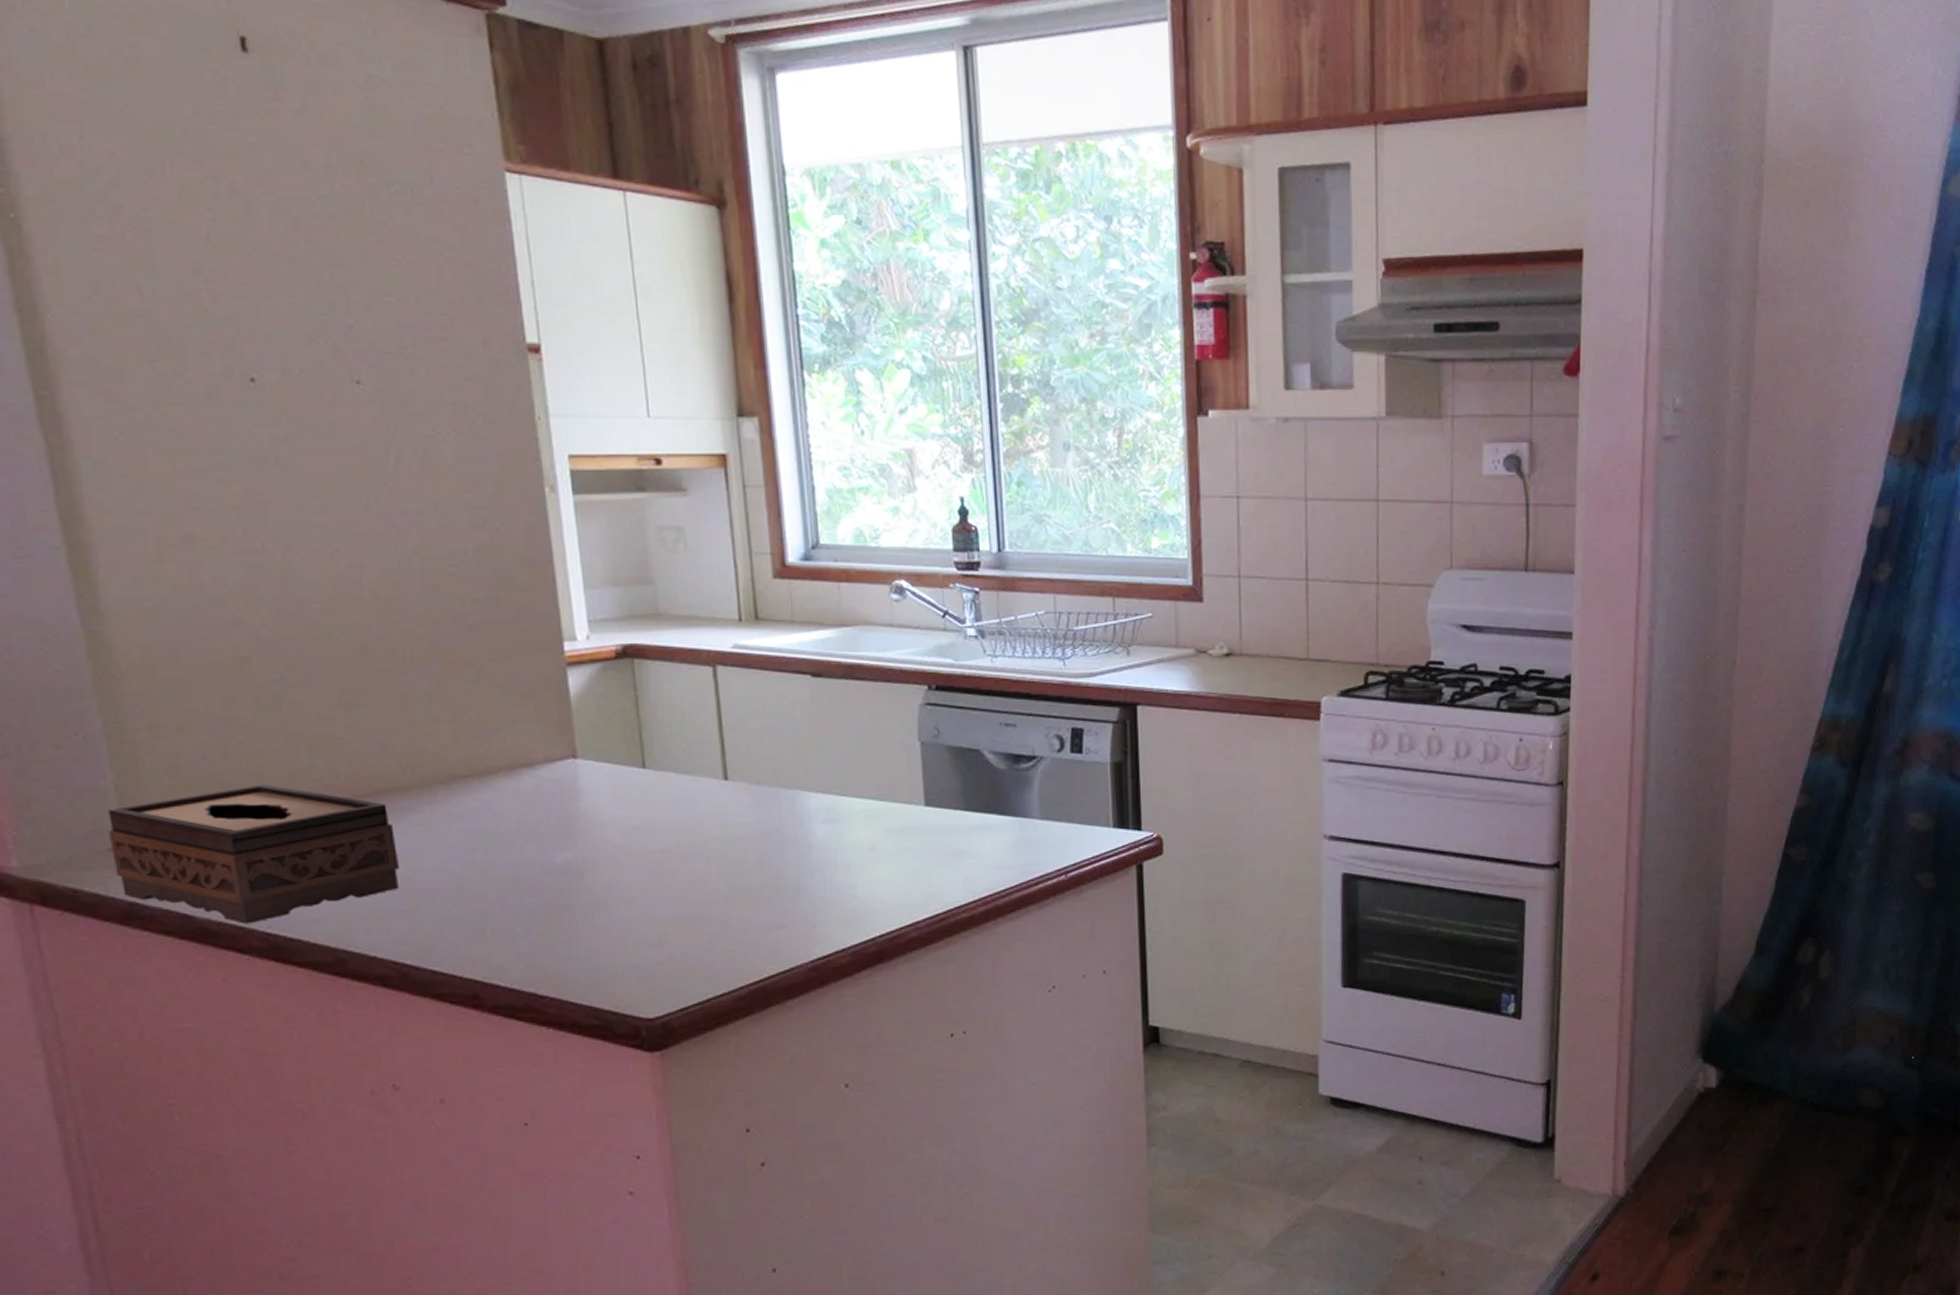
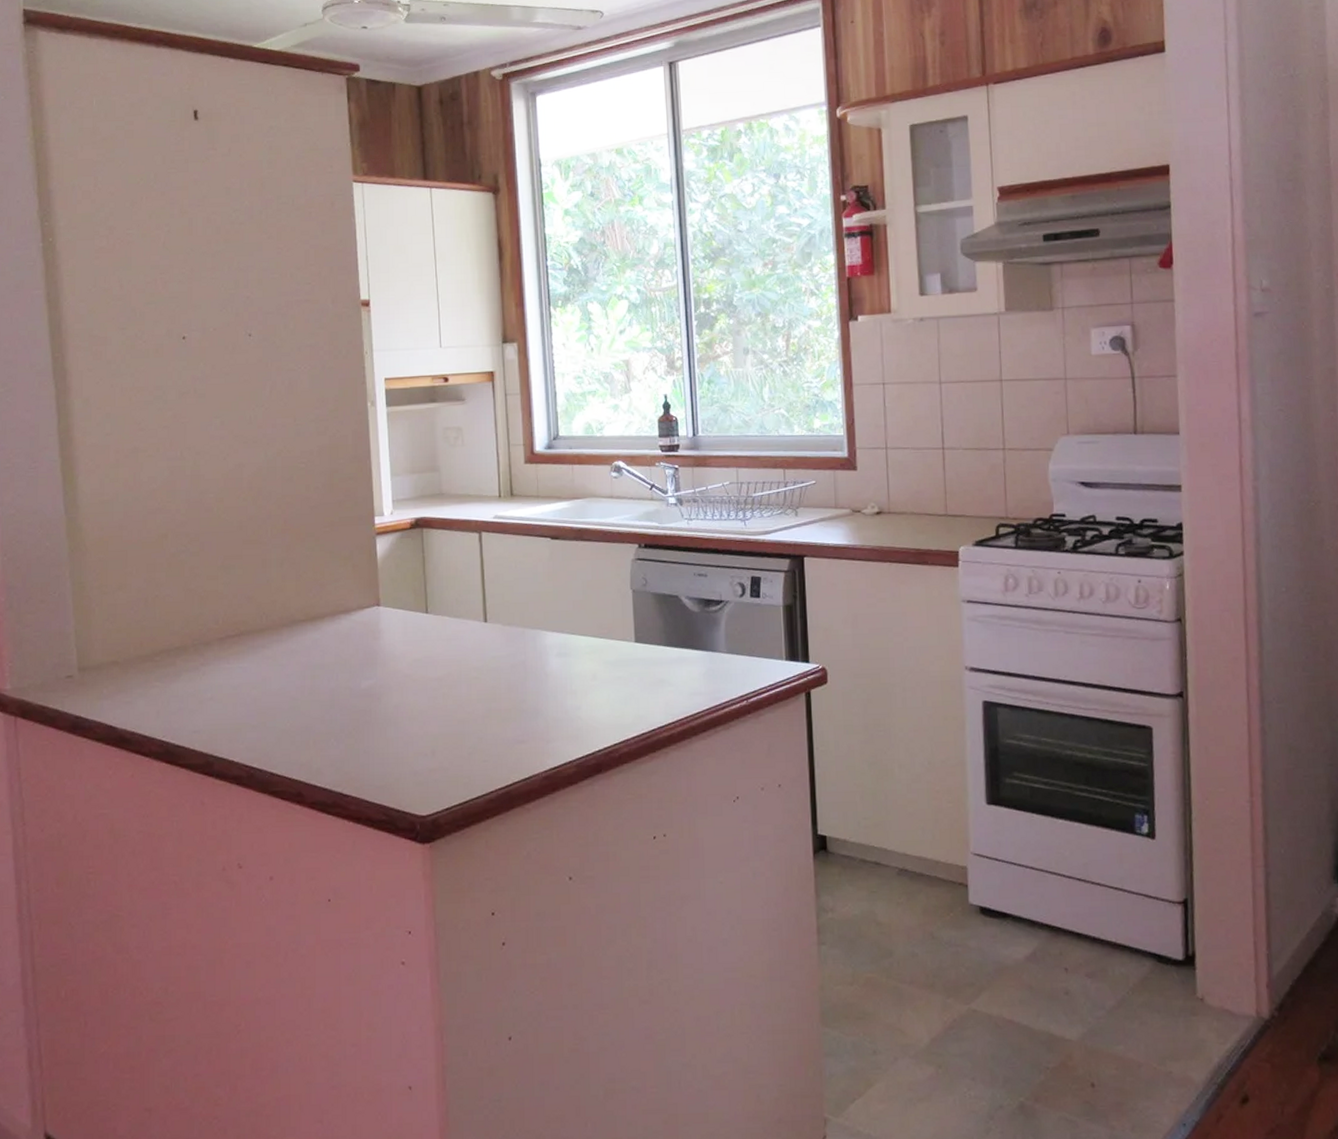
tissue box: present [108,784,399,924] -> none [68,627,253,734]

